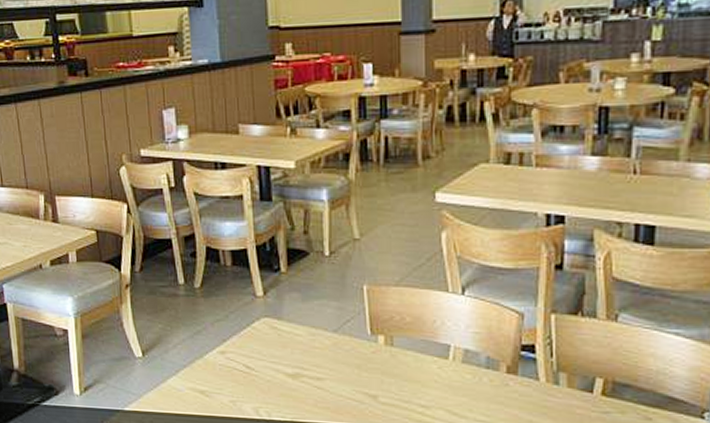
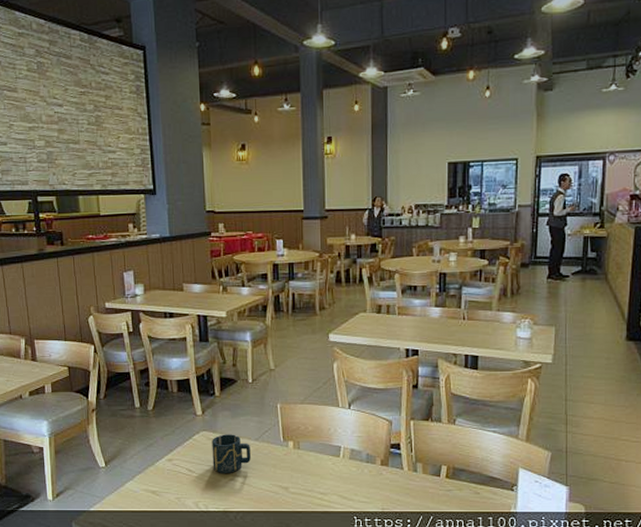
cup: none [276,322,327,373] -> present [212,434,251,473]

